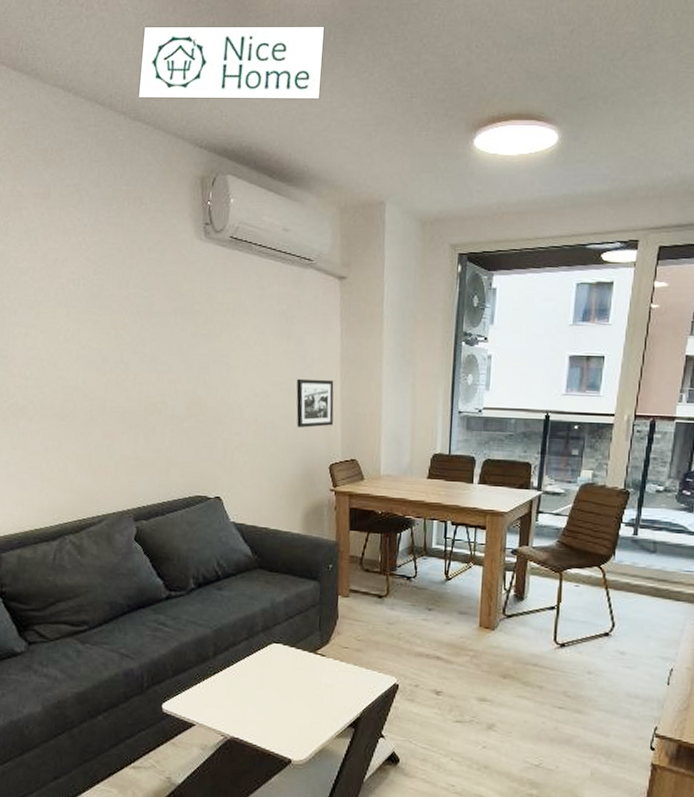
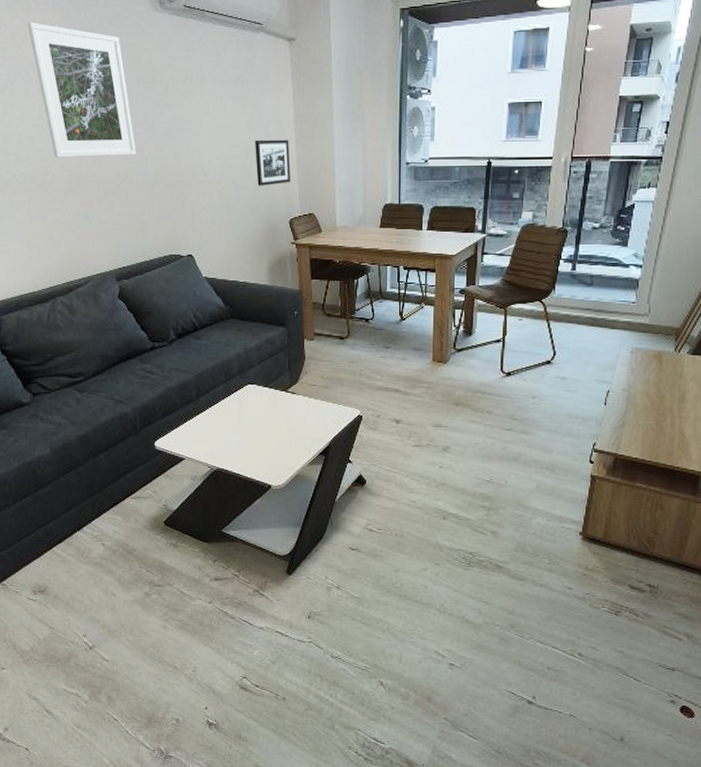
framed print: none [61,244,168,387] -> present [27,22,137,158]

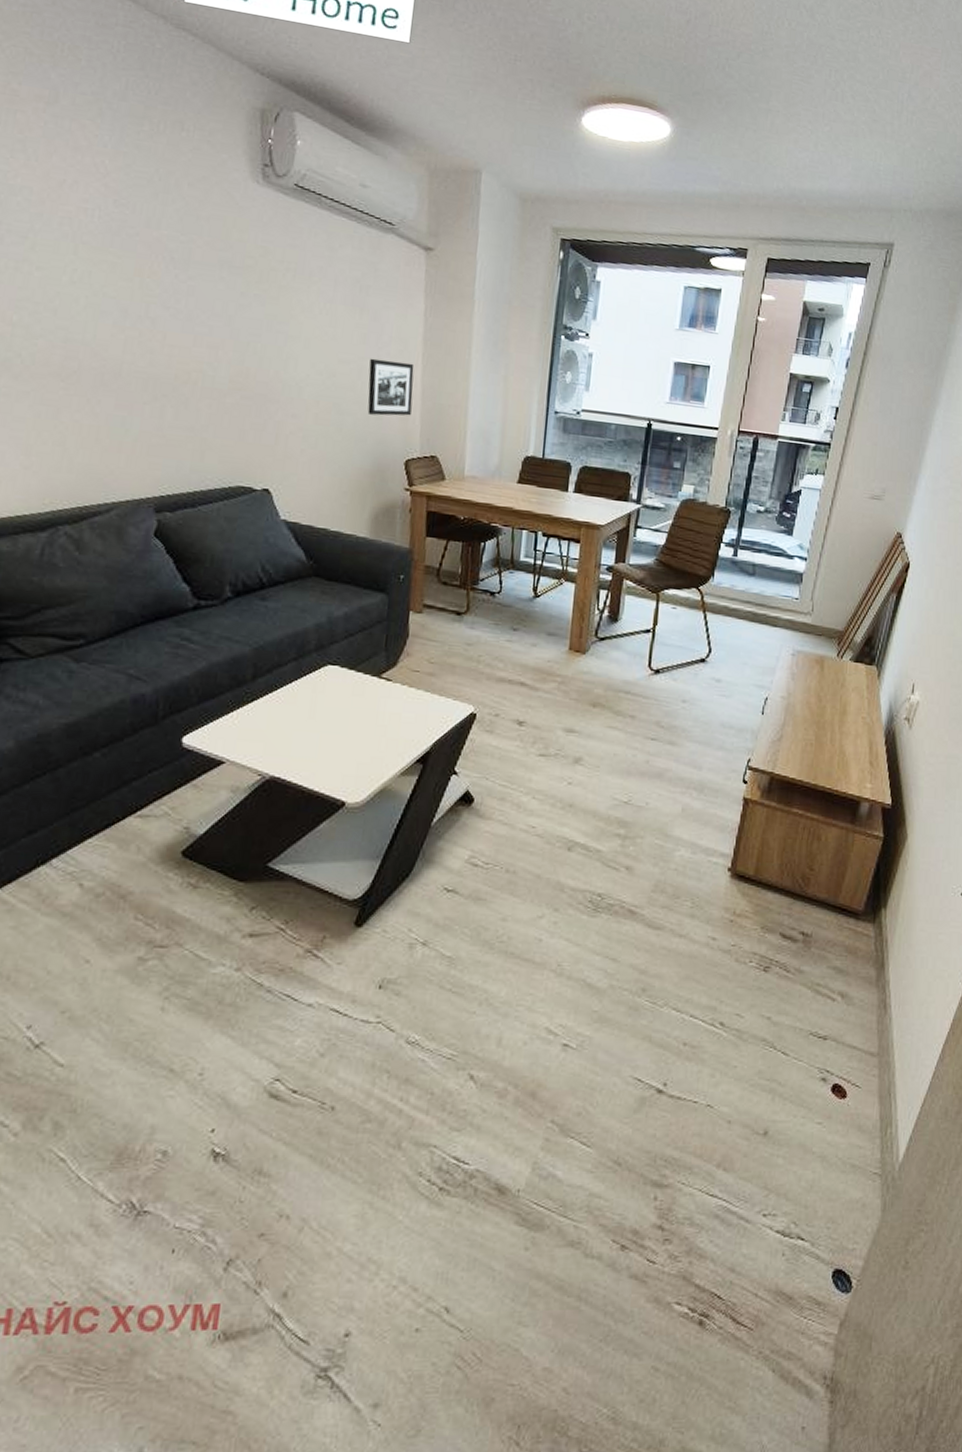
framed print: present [27,22,137,158] -> none [70,163,208,354]

